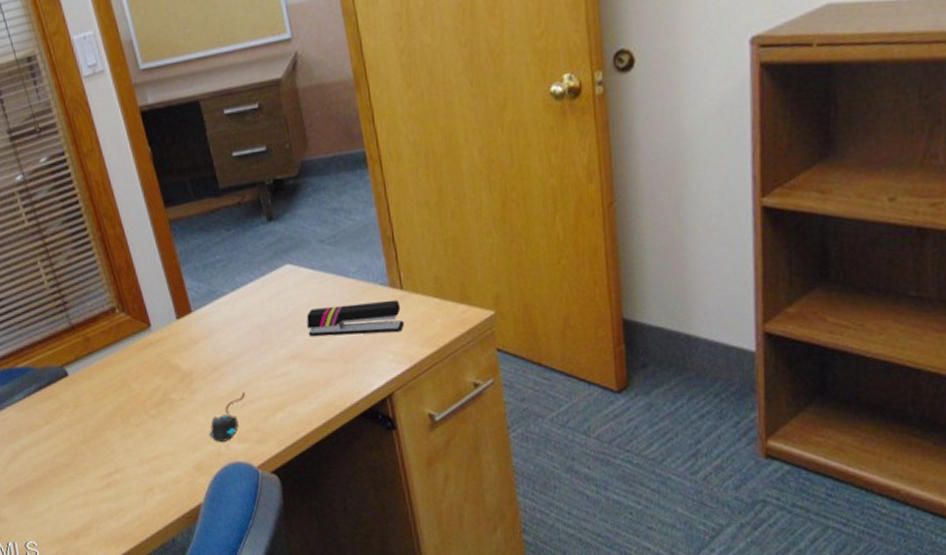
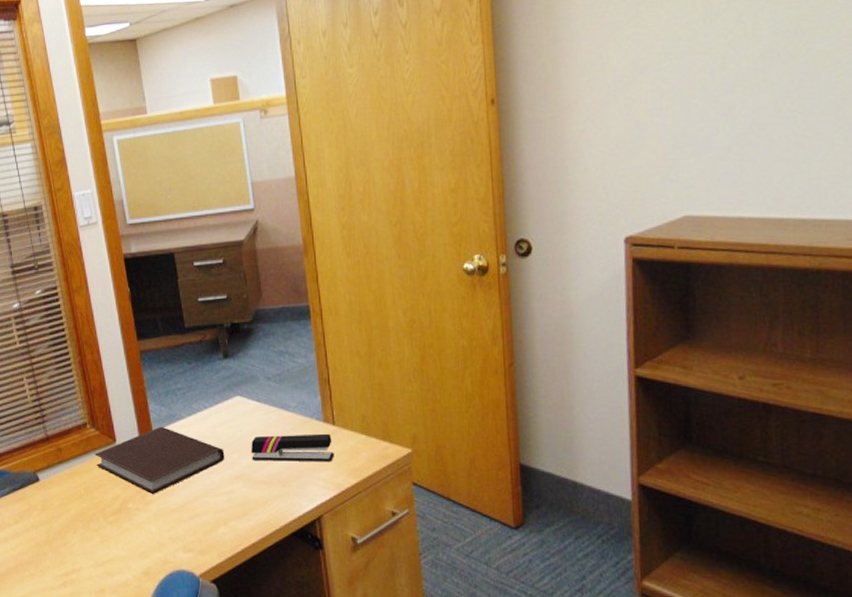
notebook: none [127,305,278,383] -> present [94,426,225,495]
mouse: present [209,391,245,443] -> none [158,505,193,551]

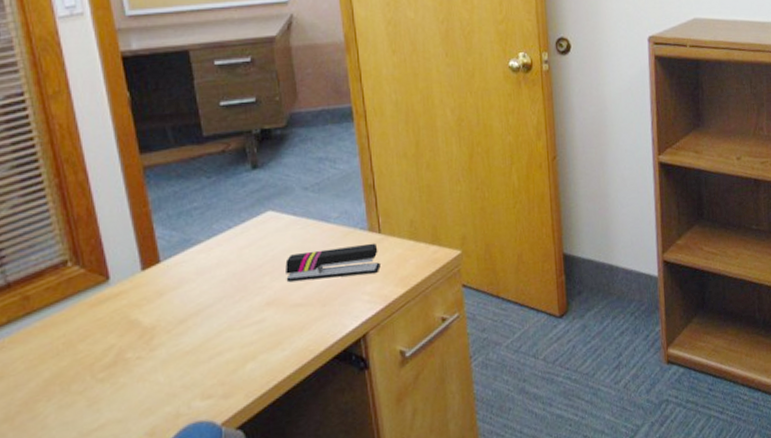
notebook: present [94,426,225,495] -> none [78,254,254,338]

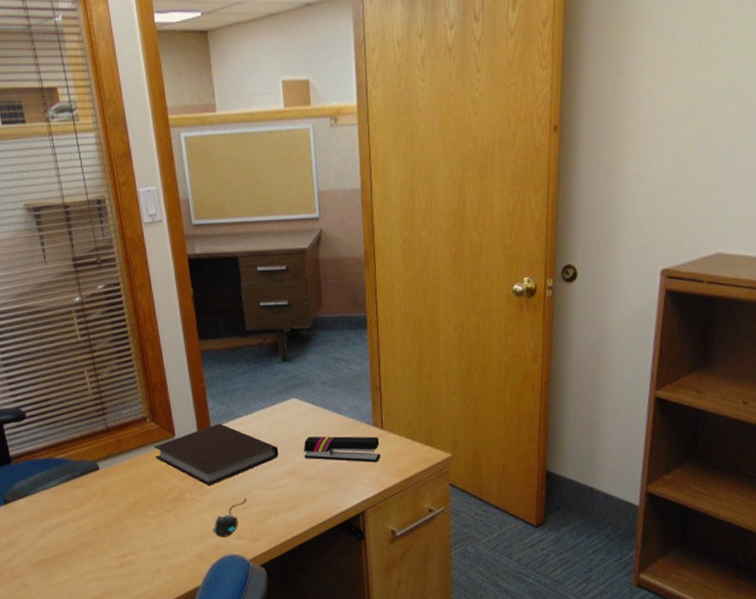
notebook: none [78,254,254,338] -> present [153,423,279,486]
mouse: none [168,343,213,402] -> present [213,497,246,538]

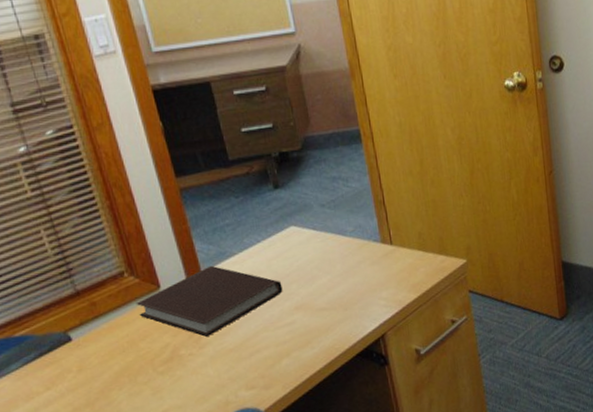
mouse: present [213,497,246,538] -> none [217,342,253,392]
stapler: present [304,436,381,463] -> none [309,253,394,289]

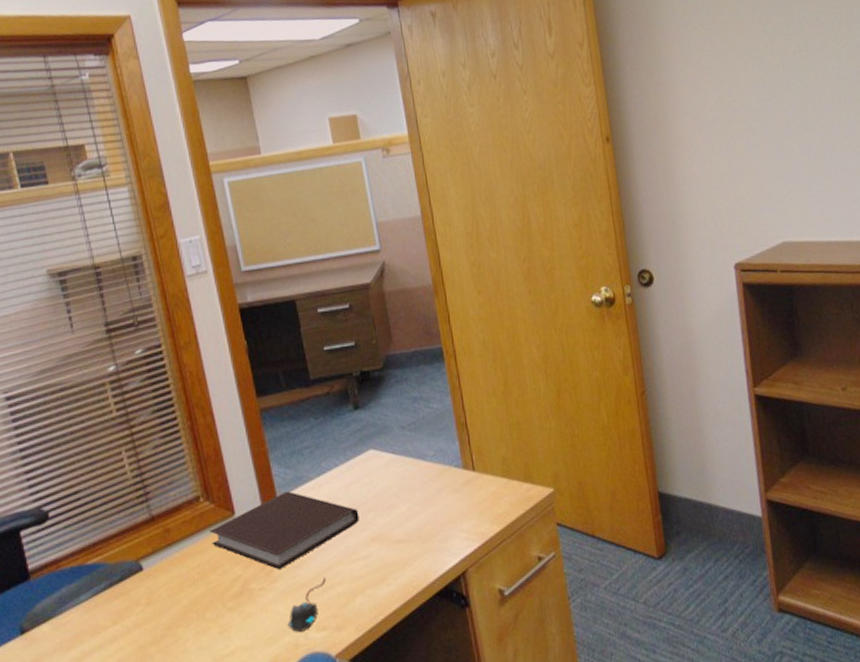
mouse: none [217,342,253,392] -> present [287,577,326,633]

